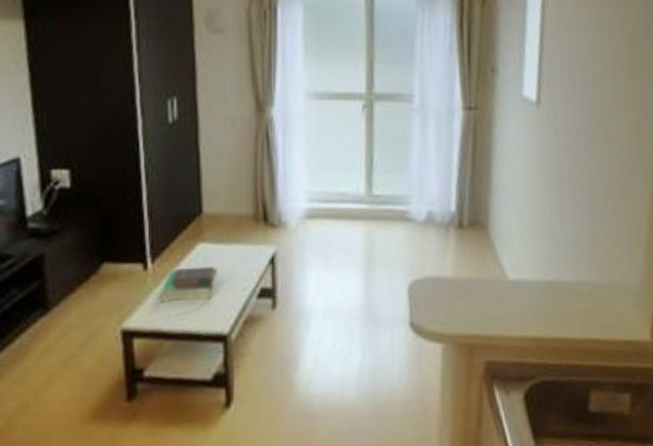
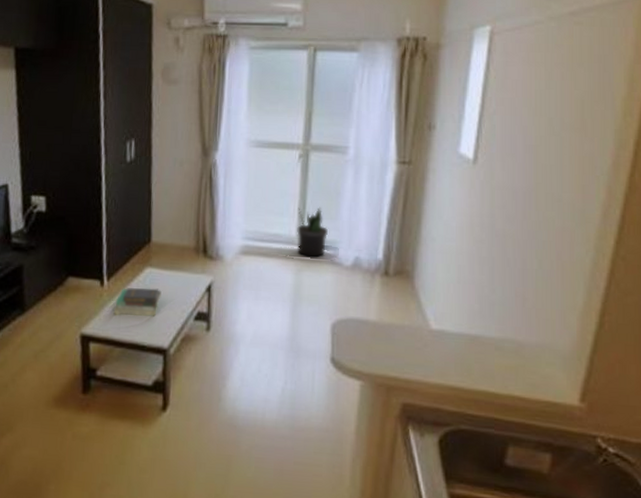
planter: none [365,160,398,216] -> present [297,206,328,258]

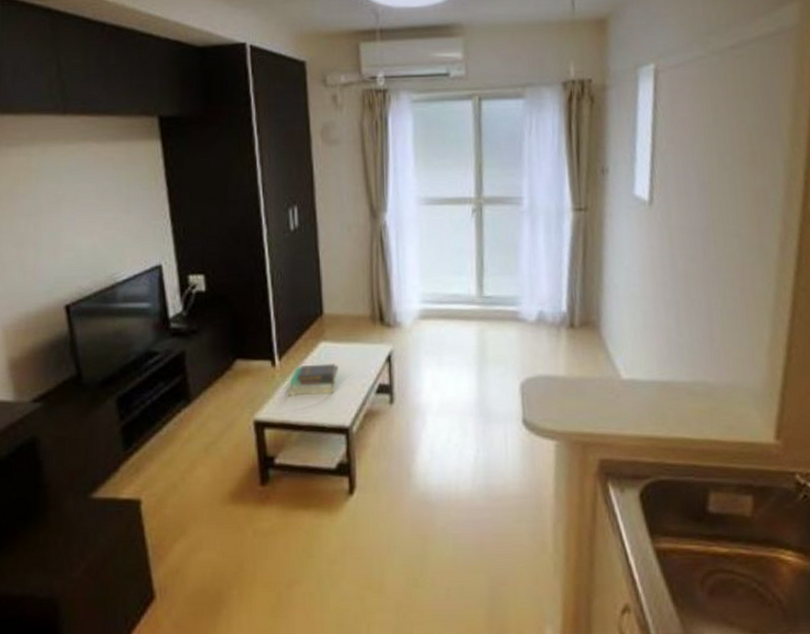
planter: present [297,206,328,258] -> none [475,262,508,316]

